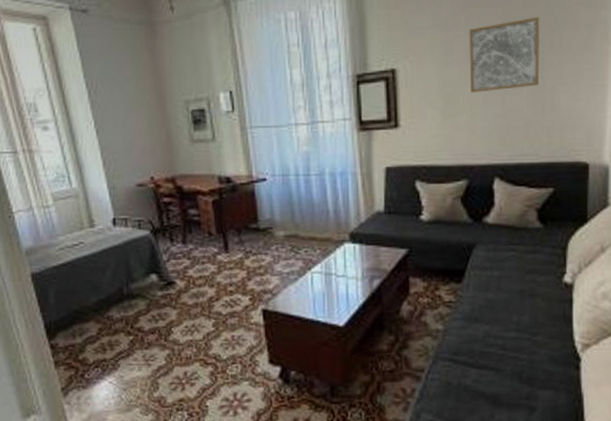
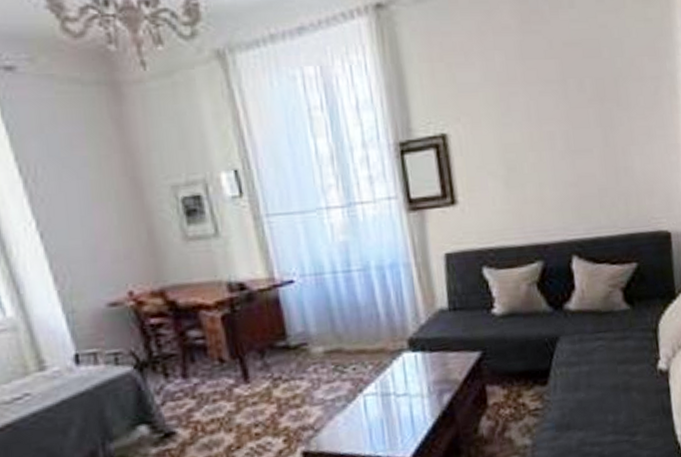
wall art: present [469,17,540,94] -> none [527,69,609,159]

